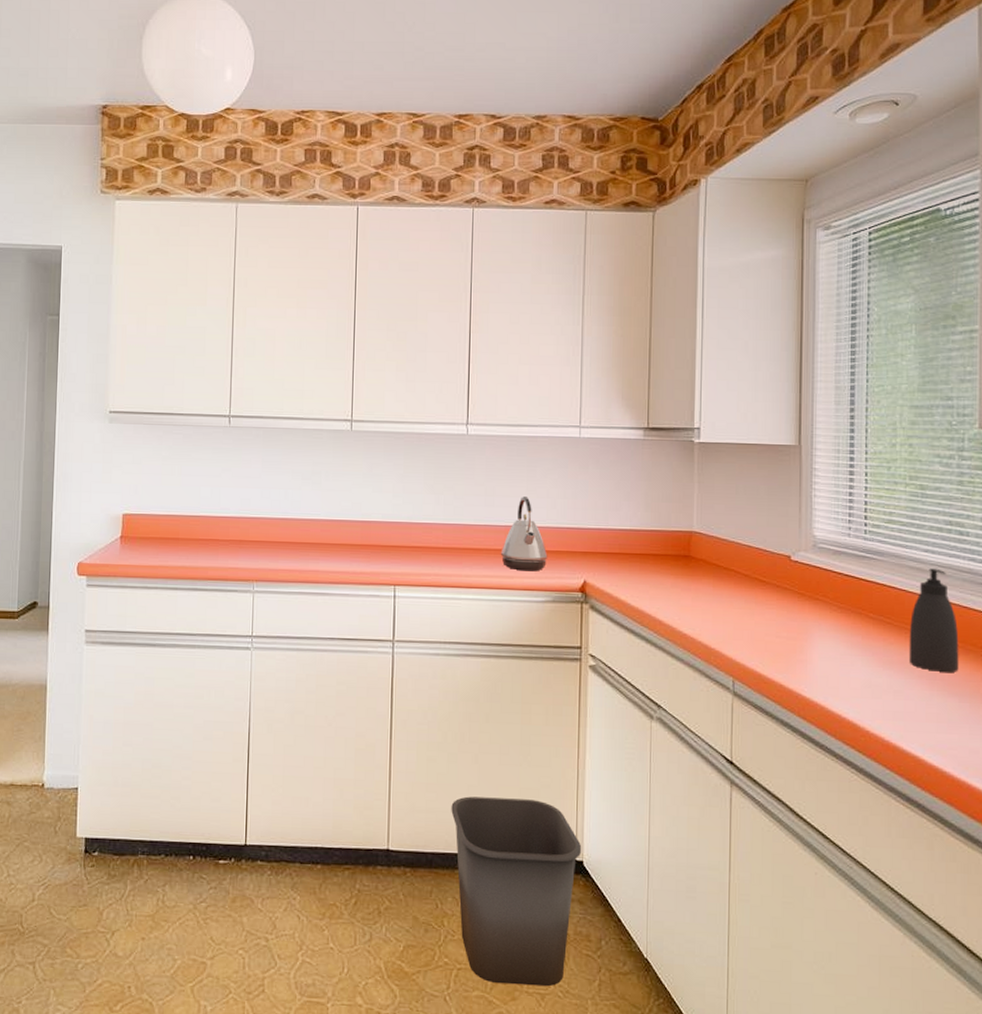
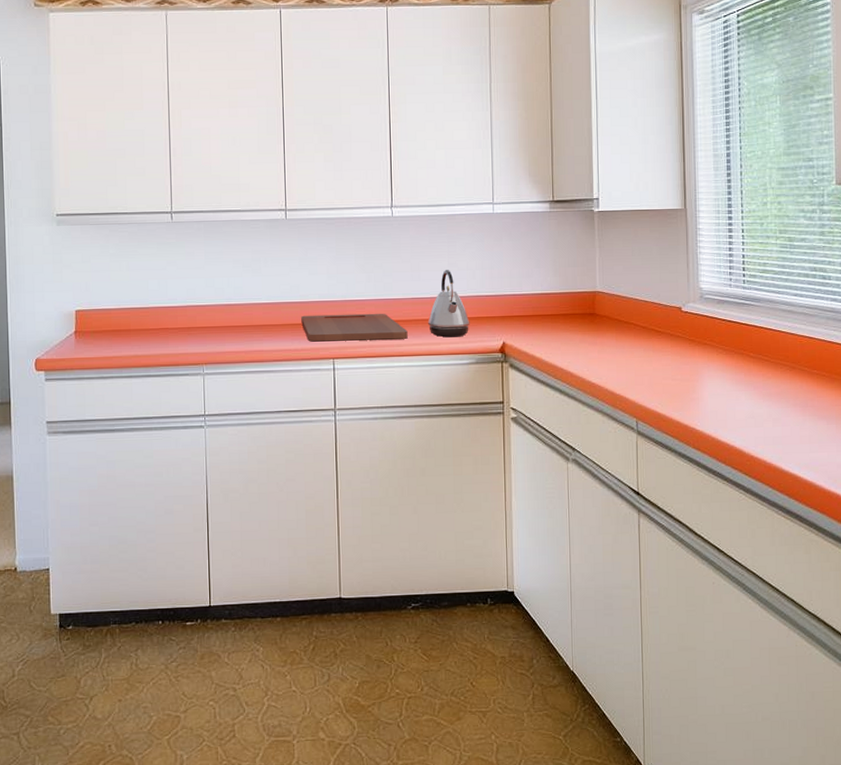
cutting board: none [362,536,478,569] -> present [301,313,408,342]
waste bin: present [451,796,582,987] -> none [395,541,513,707]
soap dispenser: present [908,568,959,672] -> none [784,310,826,399]

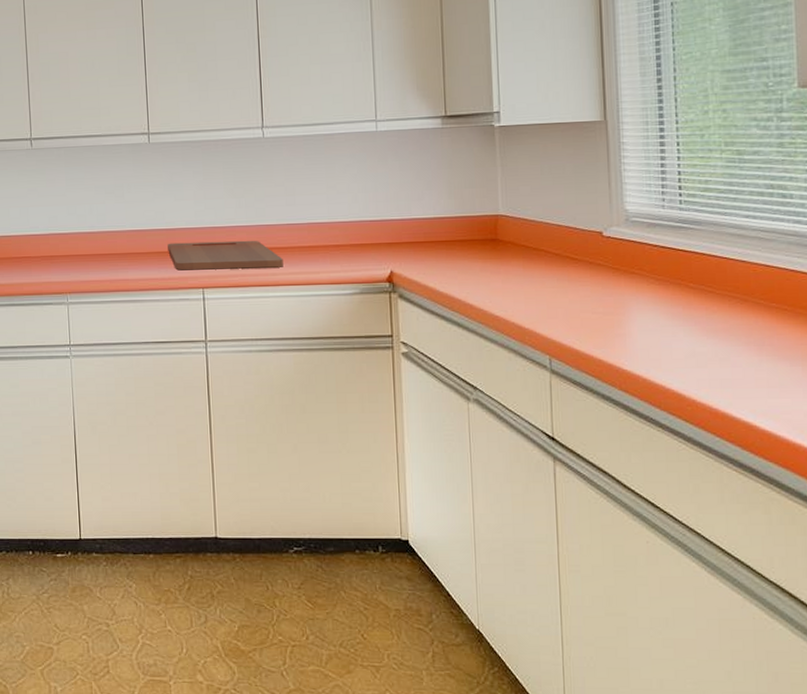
kettle: present [427,270,470,338] -> none [304,193,353,266]

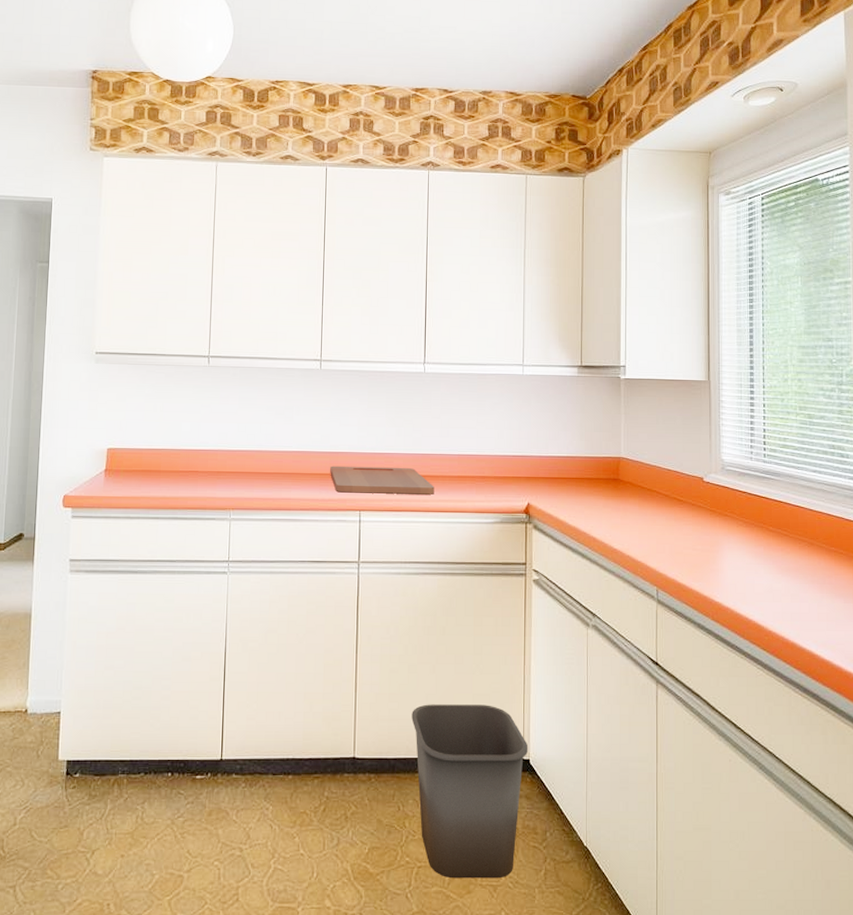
waste bin: none [274,484,407,660] -> present [411,704,529,879]

